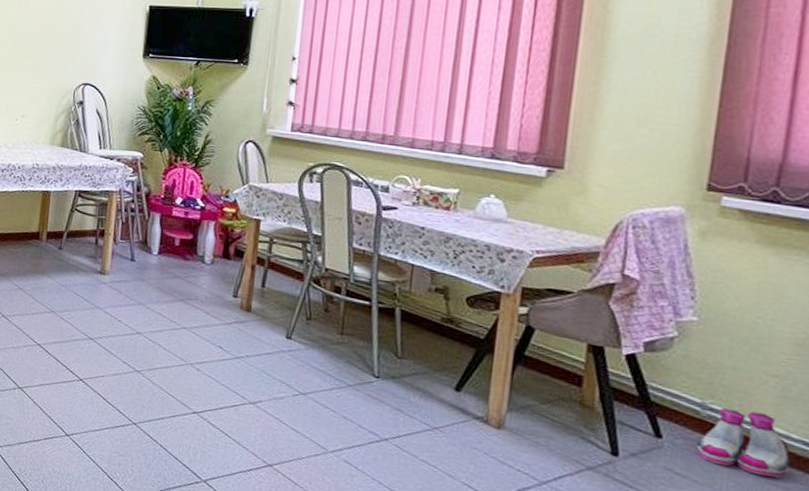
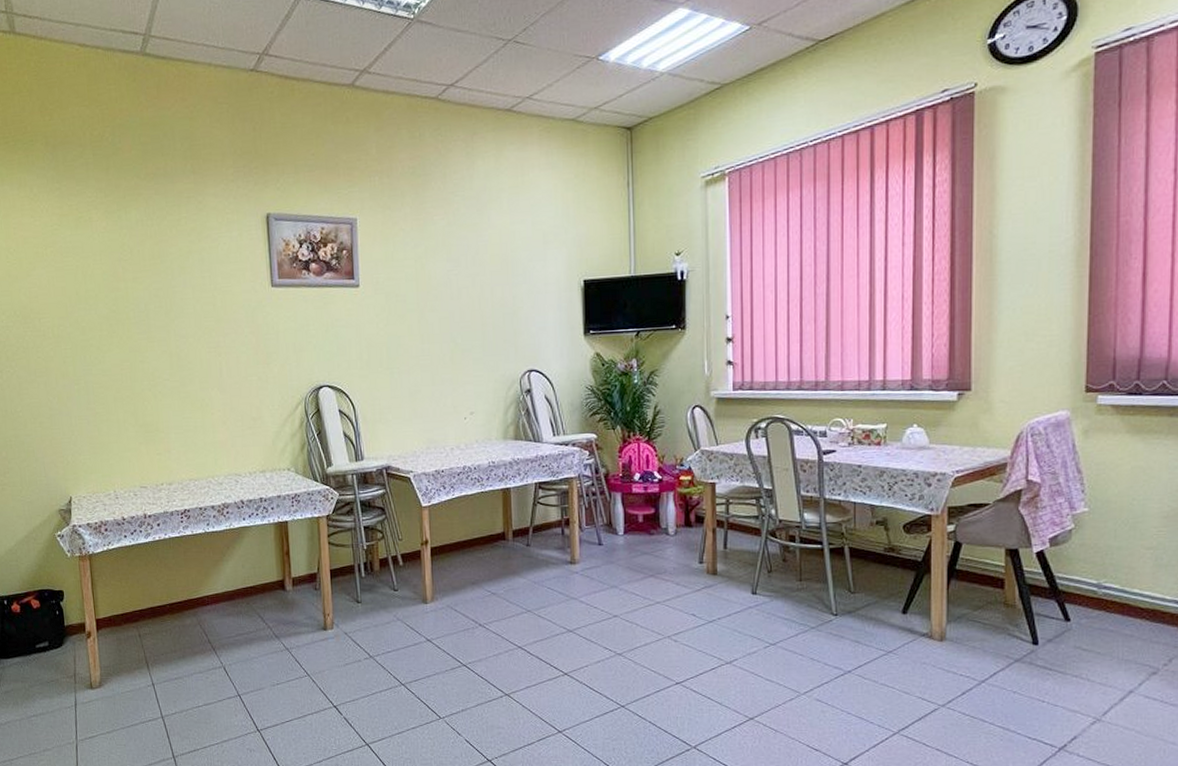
boots: present [696,408,792,478] -> none [1097,583,1168,637]

